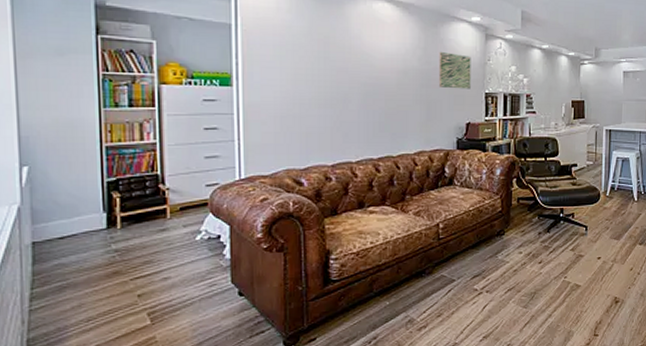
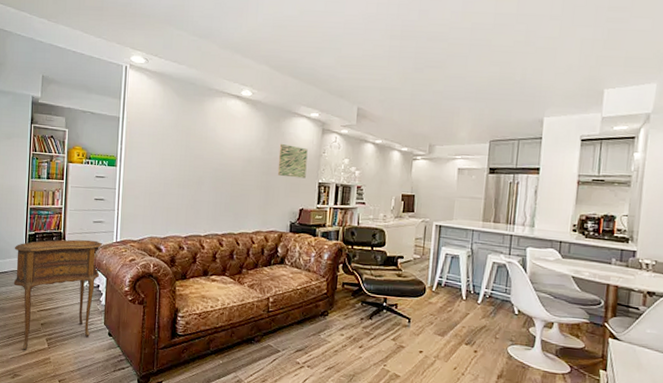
side table: none [84,180,220,333] -> present [13,239,102,350]

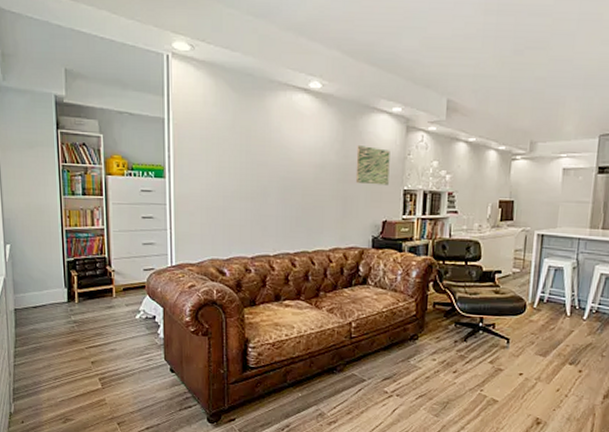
side table: present [13,239,102,350] -> none [51,265,155,392]

